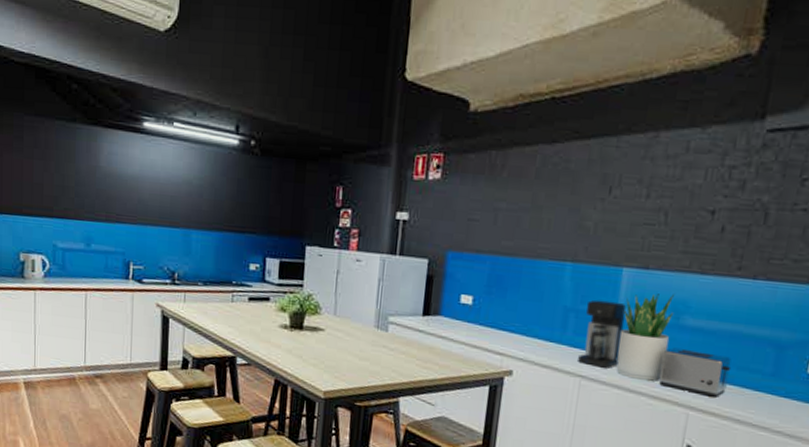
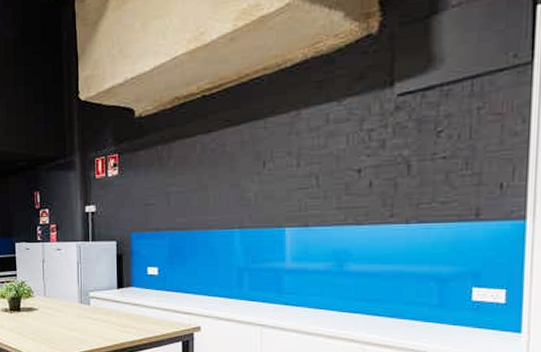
coffee maker: present [578,300,626,368] -> none [257,258,294,316]
planter: present [616,293,674,381] -> none [290,245,337,323]
toaster: present [658,347,732,397] -> none [332,291,399,331]

